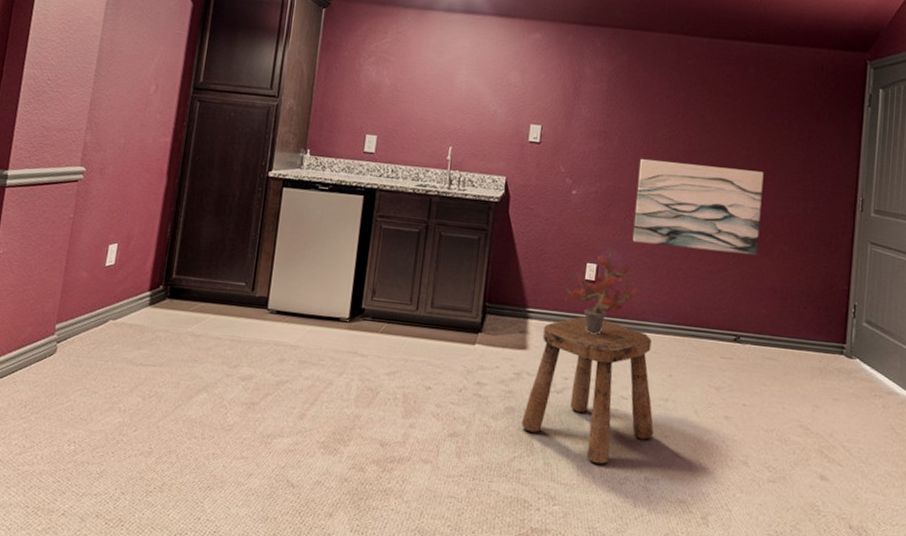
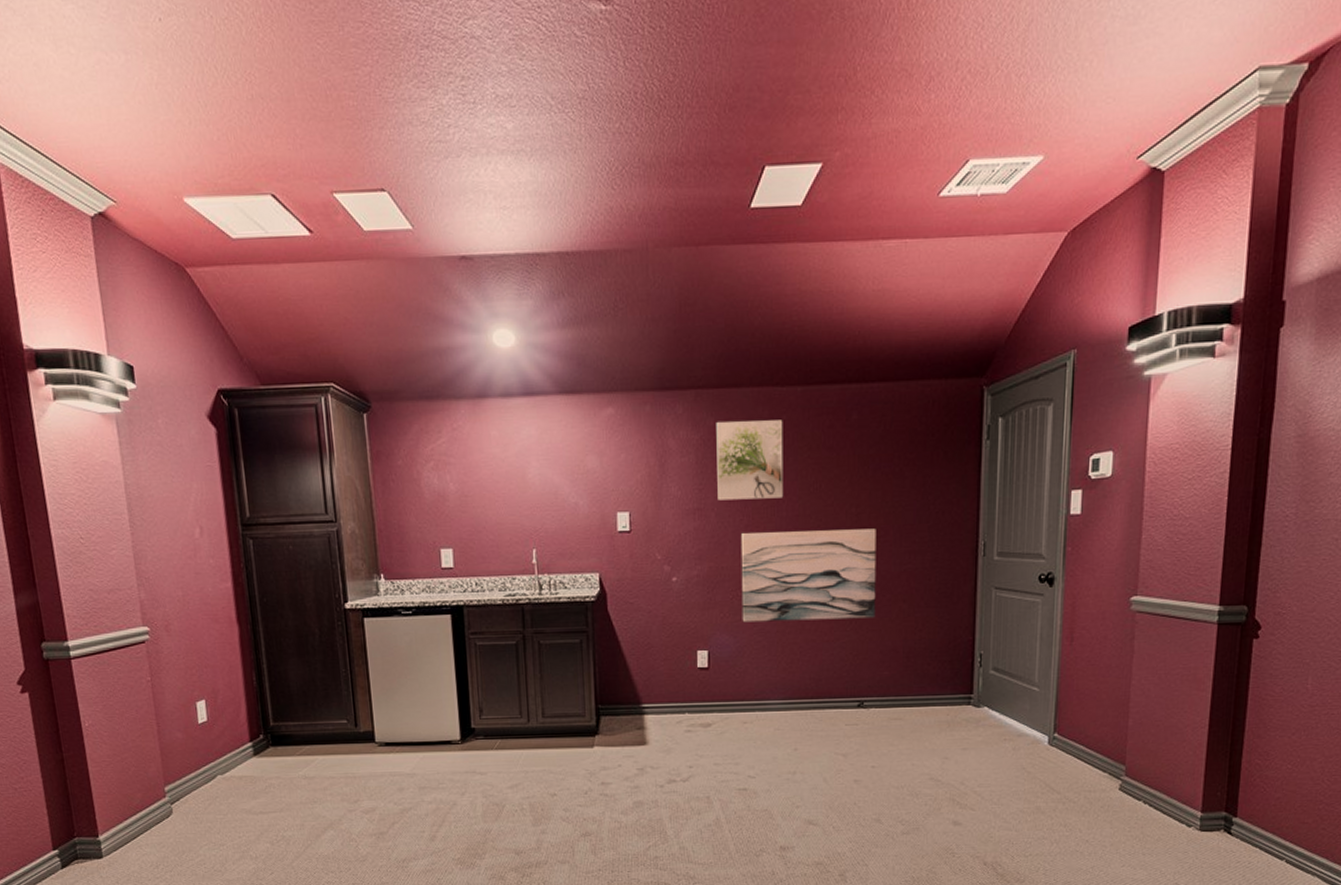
stool: present [522,316,654,465] -> none [652,704,784,841]
potted plant: present [561,243,638,335] -> none [674,626,754,721]
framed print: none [622,59,688,132] -> present [716,420,784,501]

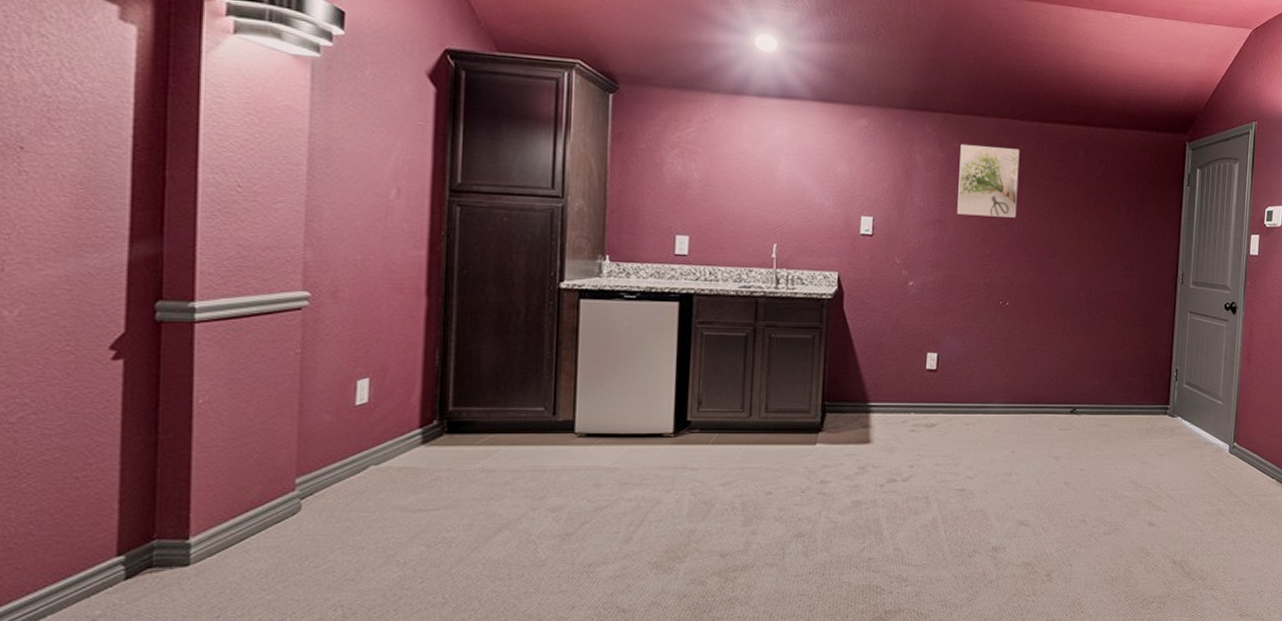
wall art: present [740,528,876,623] -> none [971,246,1095,332]

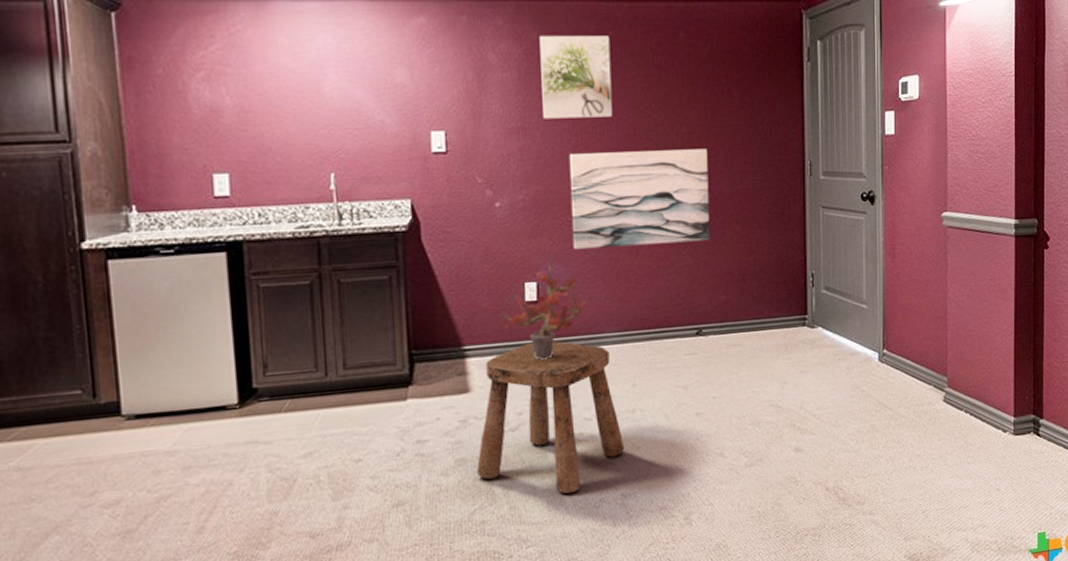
stool: none [870,405,999,542] -> present [477,341,624,494]
potted plant: none [902,331,979,421] -> present [499,255,588,360]
wall art: none [971,246,1095,332] -> present [569,148,710,250]

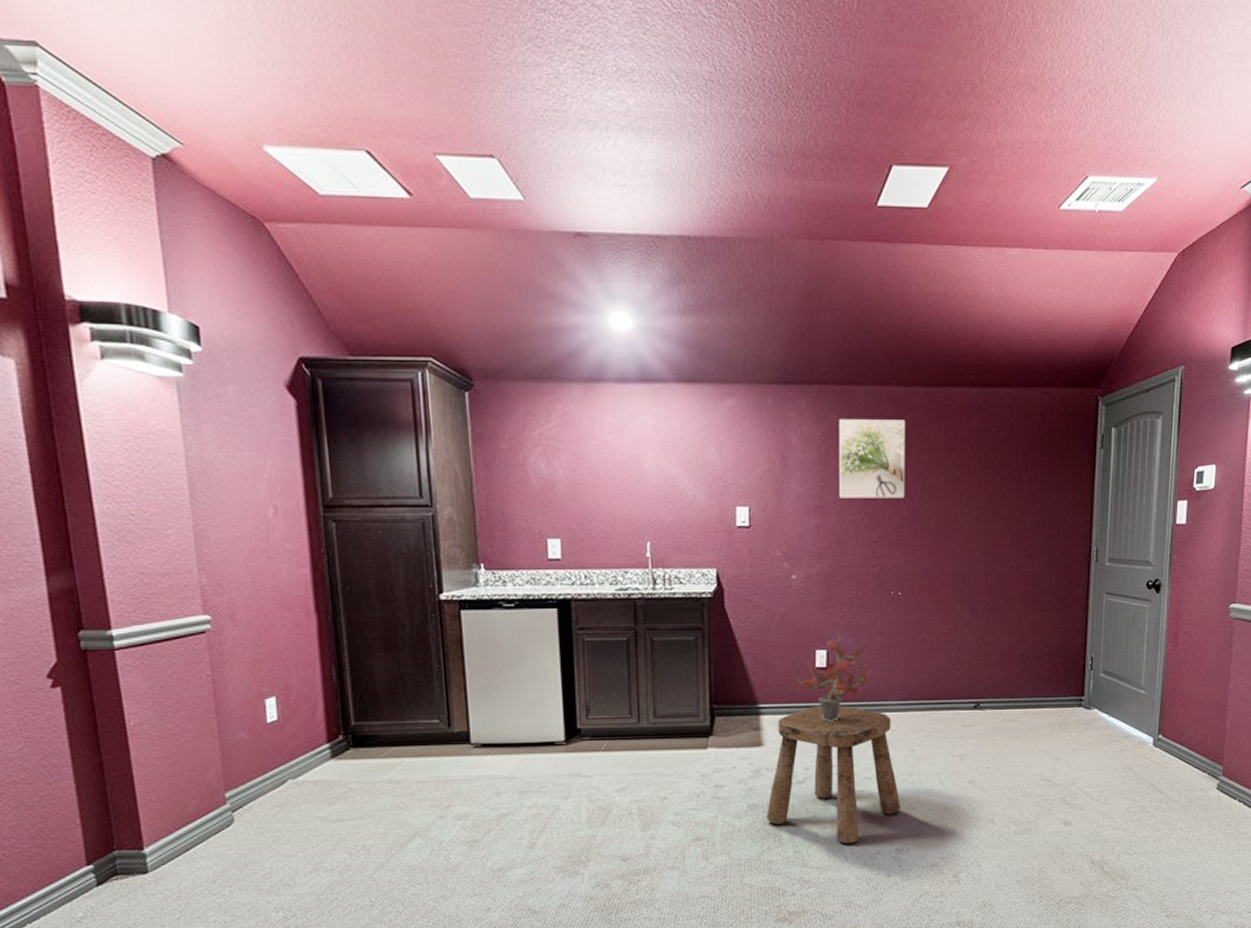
wall art: present [569,148,710,250] -> none [861,531,995,622]

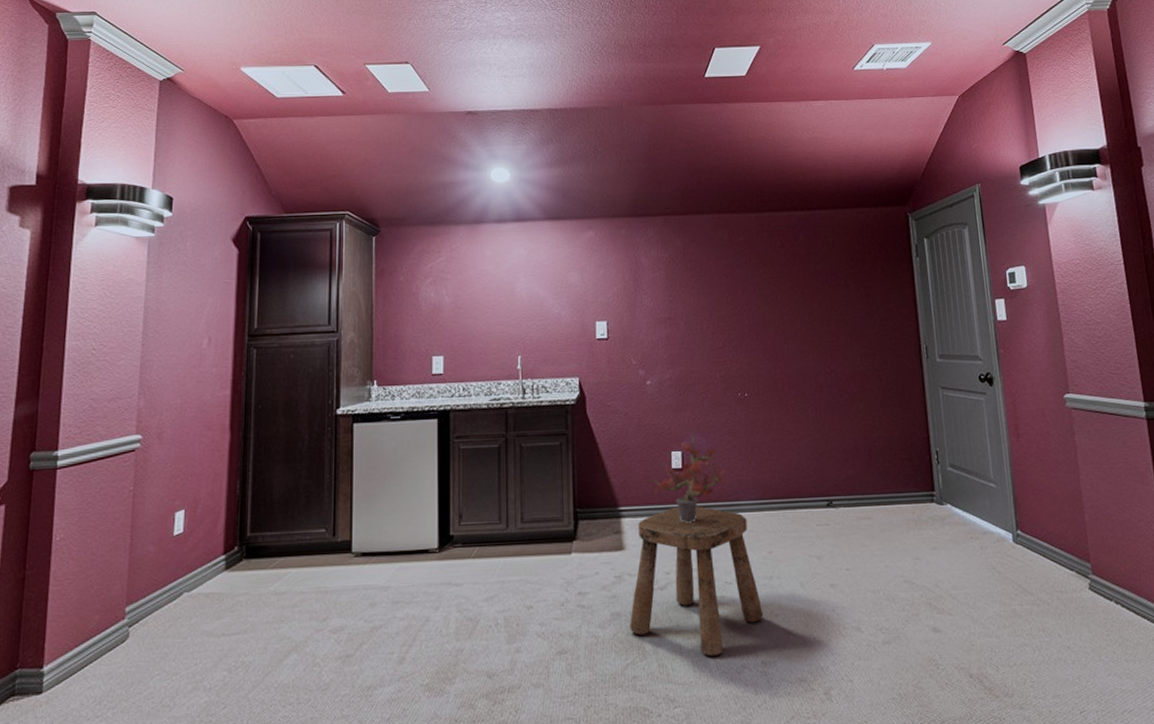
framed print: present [839,419,906,498] -> none [682,241,745,310]

